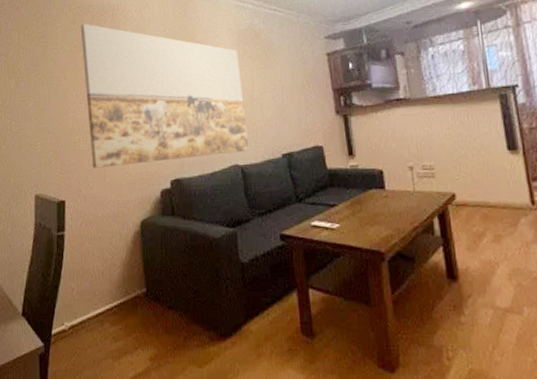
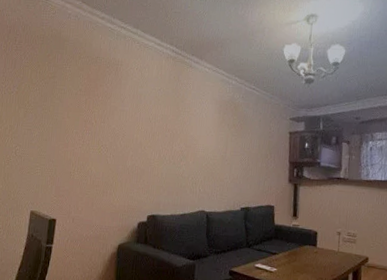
wall art: present [80,23,250,168] -> none [83,72,218,202]

